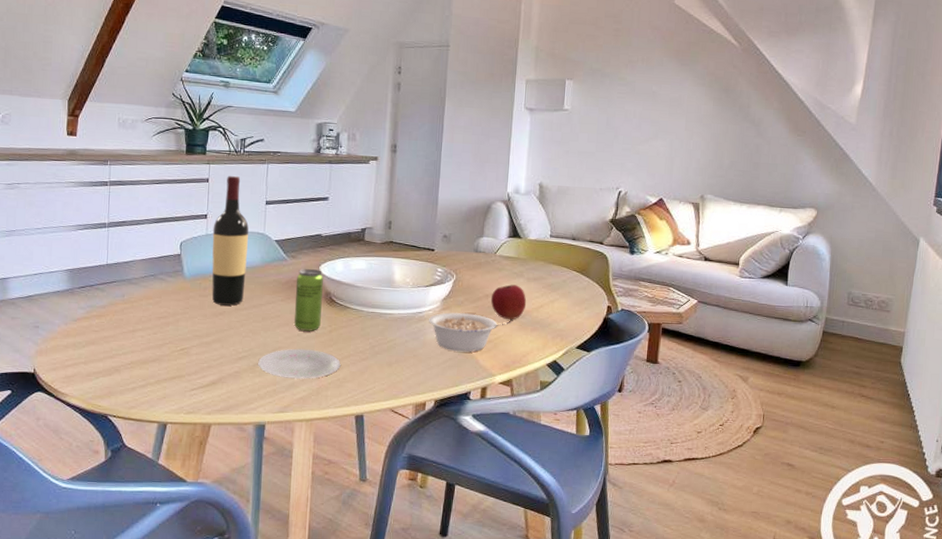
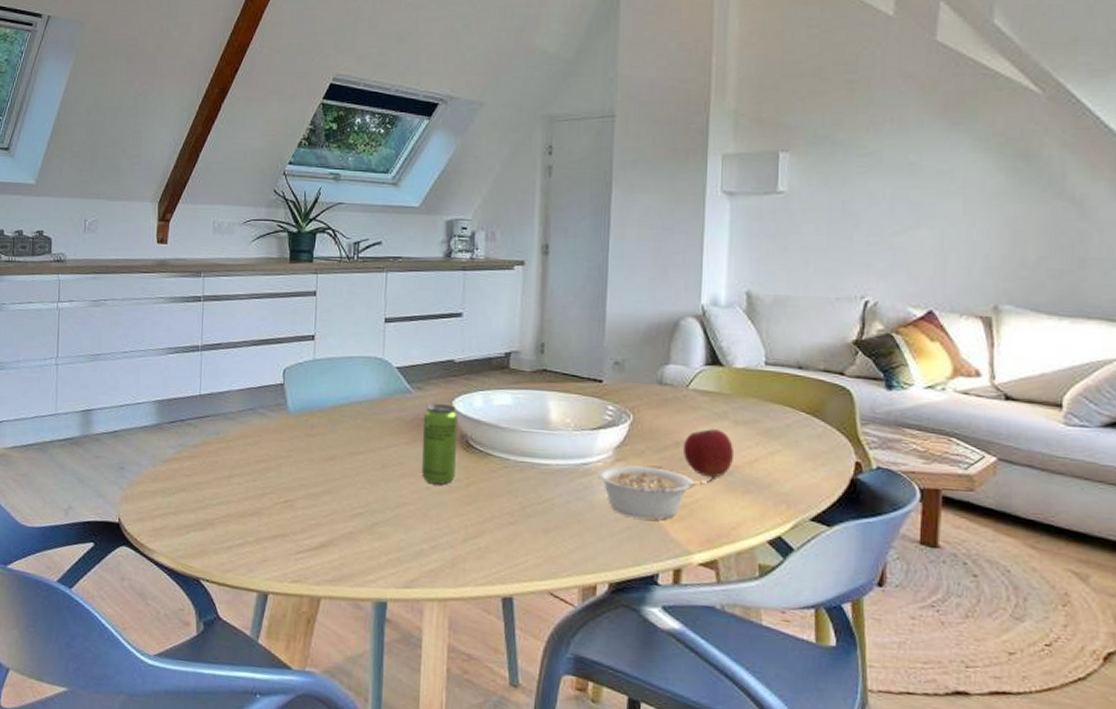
wine bottle: present [211,175,249,306] -> none [320,287,365,449]
plate: present [258,348,341,379] -> none [377,505,482,546]

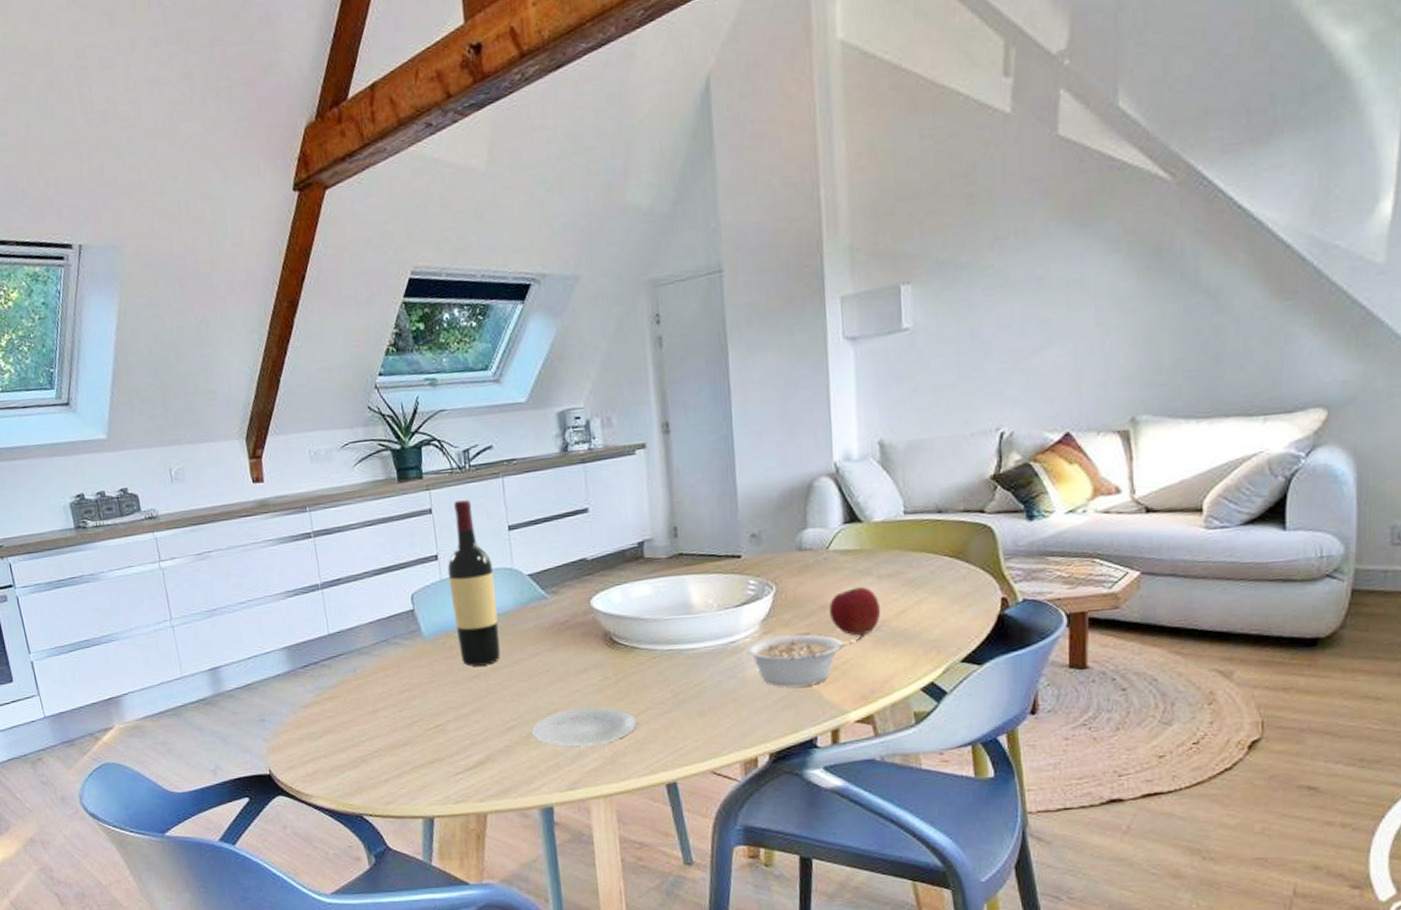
wine bottle: none [320,287,365,449] -> present [447,499,501,667]
plate: none [377,505,482,546] -> present [531,707,638,747]
beverage can: present [422,404,457,484] -> none [562,604,604,685]

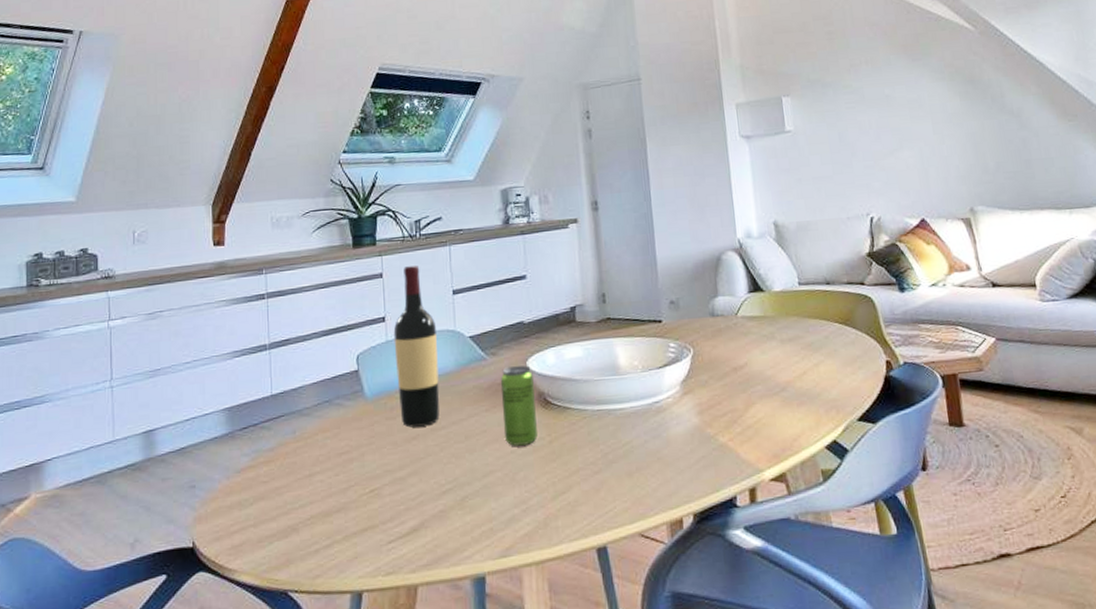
plate: present [531,707,638,747] -> none [467,468,569,511]
beverage can: none [562,604,604,685] -> present [500,365,538,446]
legume: present [746,634,862,687] -> none [669,394,771,447]
apple: present [828,587,881,636] -> none [740,350,786,396]

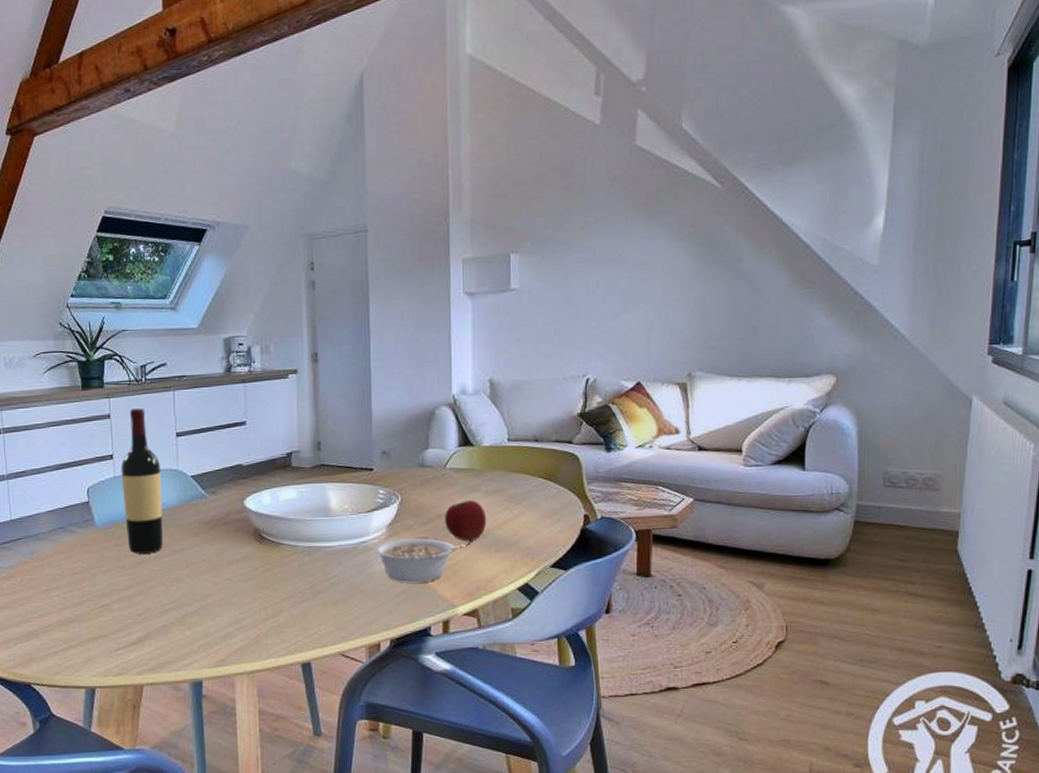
beverage can: present [500,365,538,446] -> none [219,504,252,574]
legume: none [669,394,771,447] -> present [374,538,471,583]
apple: none [740,350,786,396] -> present [444,500,487,542]

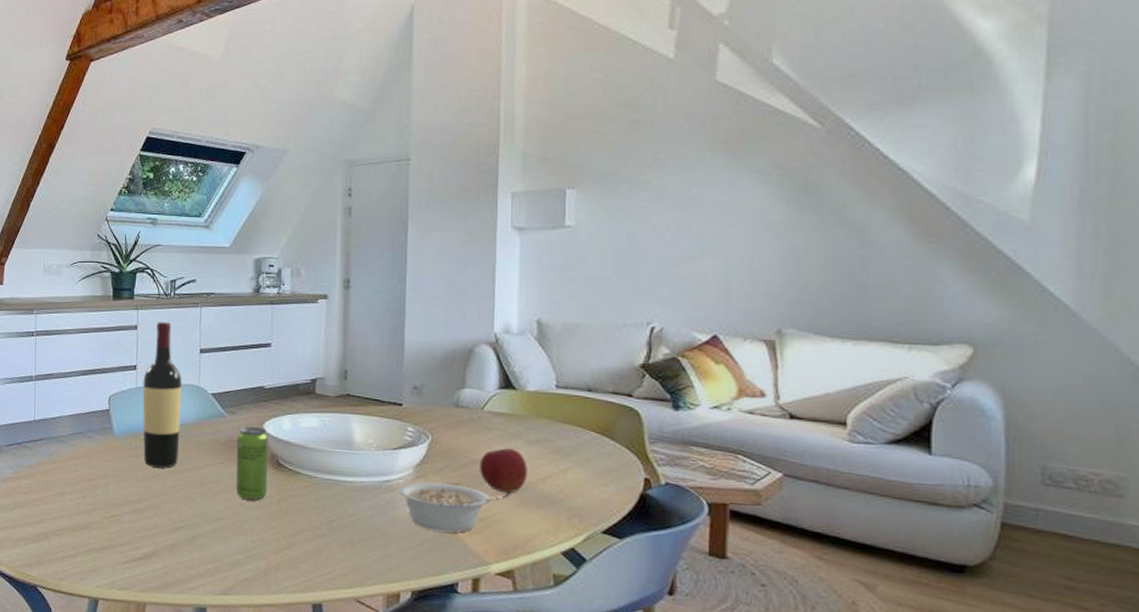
beverage can: none [219,504,252,574] -> present [236,426,268,500]

